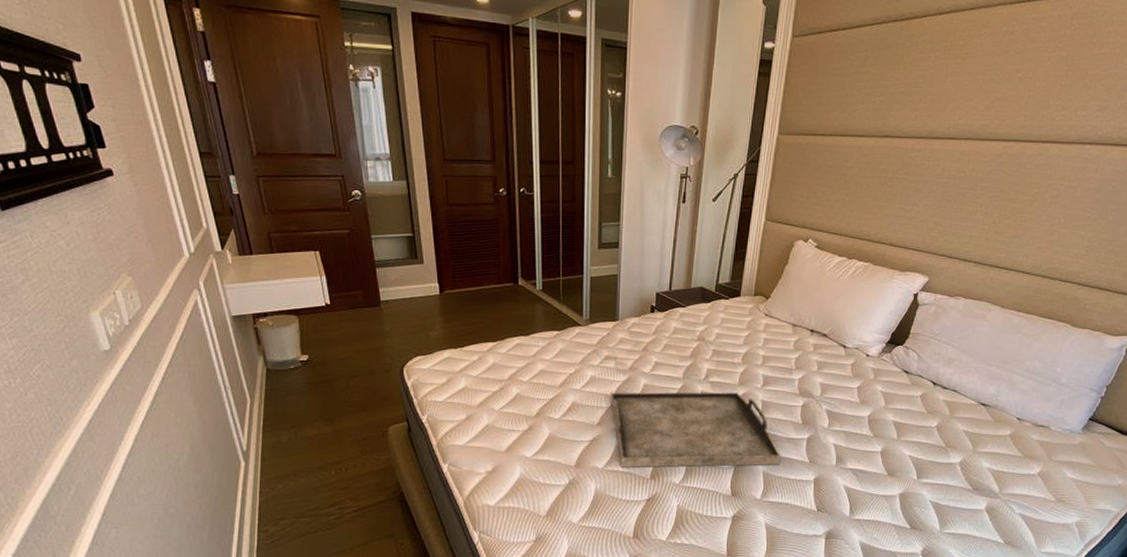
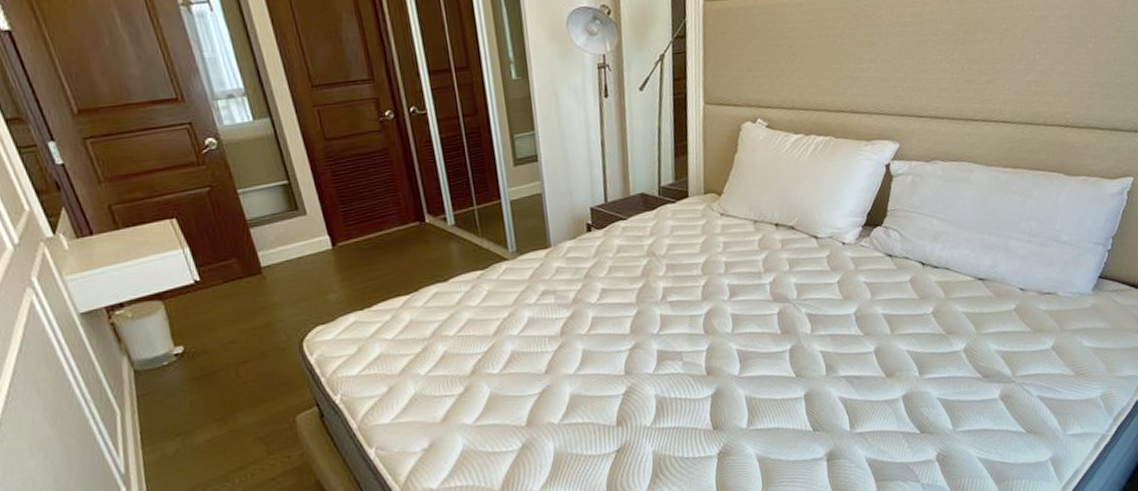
serving tray: present [611,392,781,468] -> none [555,309,764,418]

